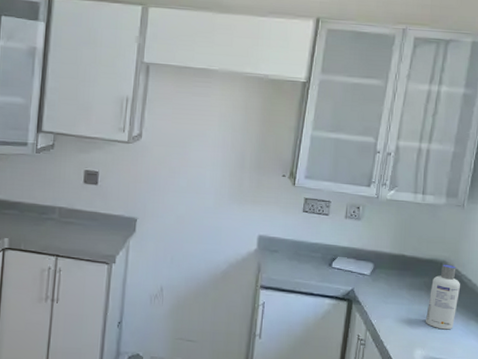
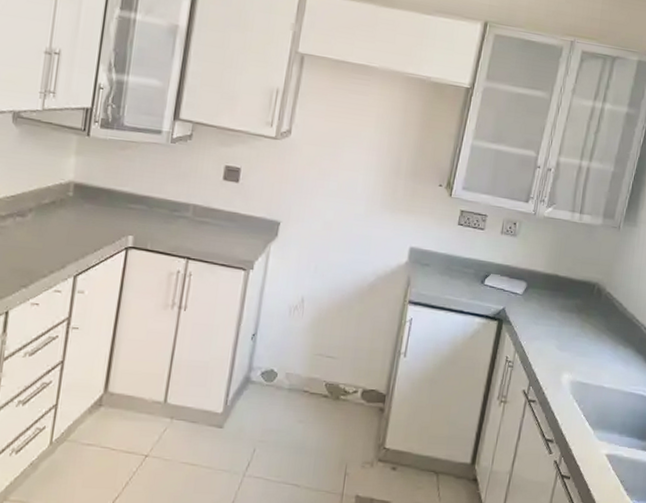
screw cap bottle: present [426,264,460,330] -> none [575,286,611,354]

